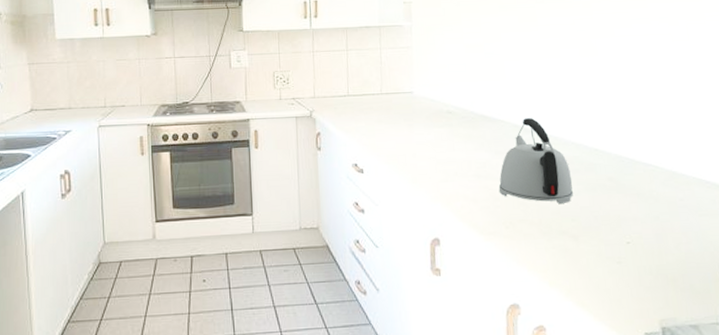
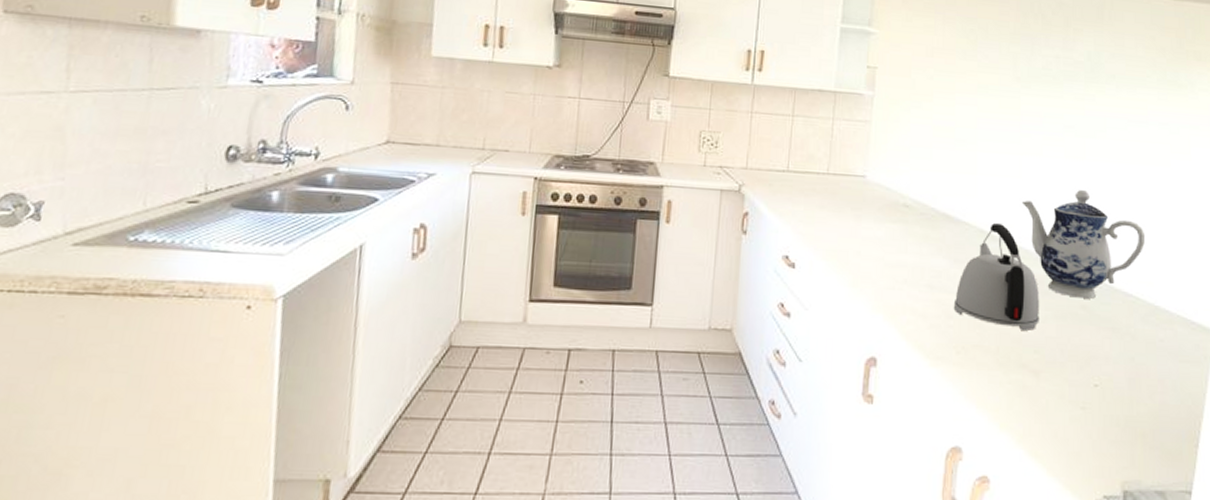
teapot: none [547,82,658,172] -> present [1021,190,1146,299]

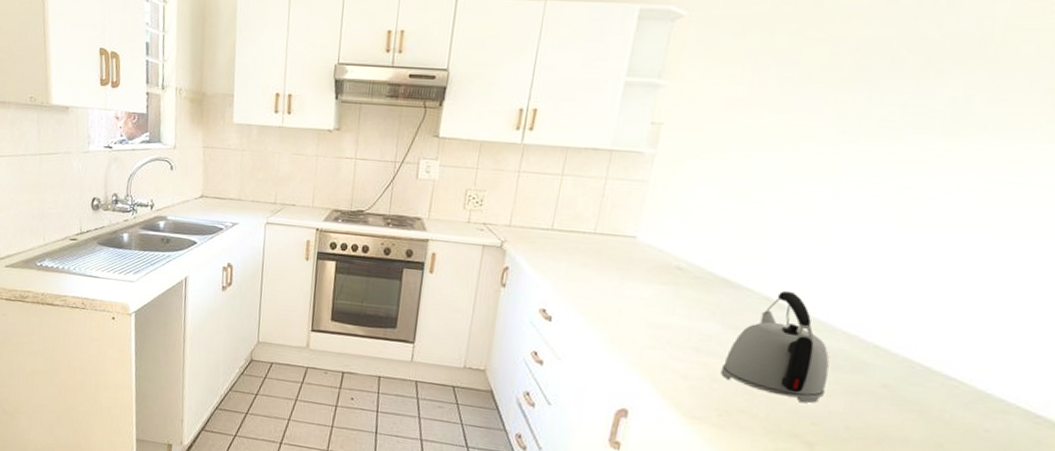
teapot: present [1021,190,1146,299] -> none [823,260,991,379]

